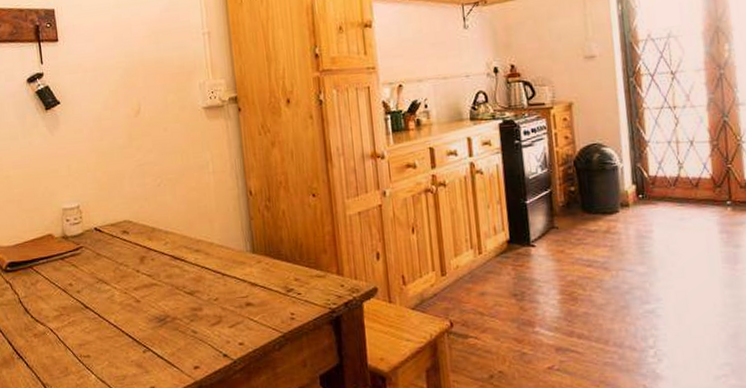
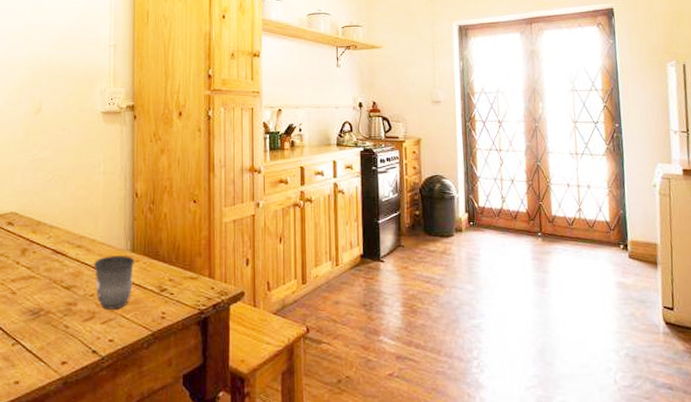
mug: none [214,257,257,313] -> present [94,256,135,310]

